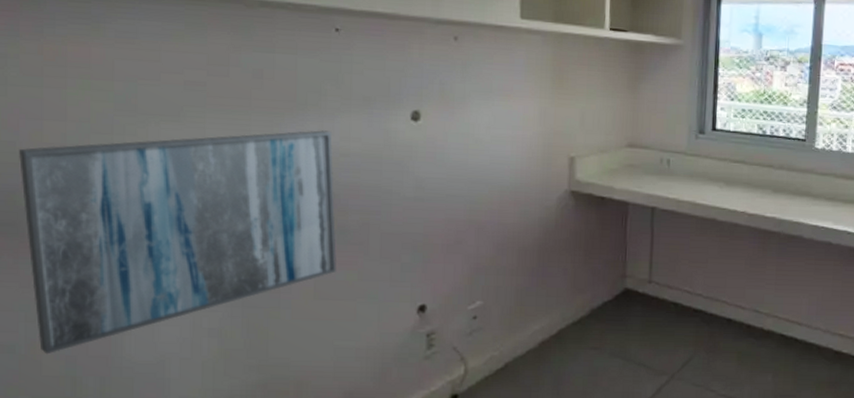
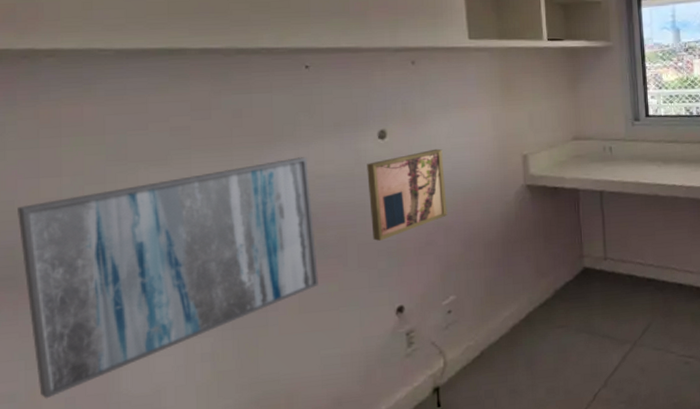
wall art: none [396,138,481,232] -> present [367,148,447,241]

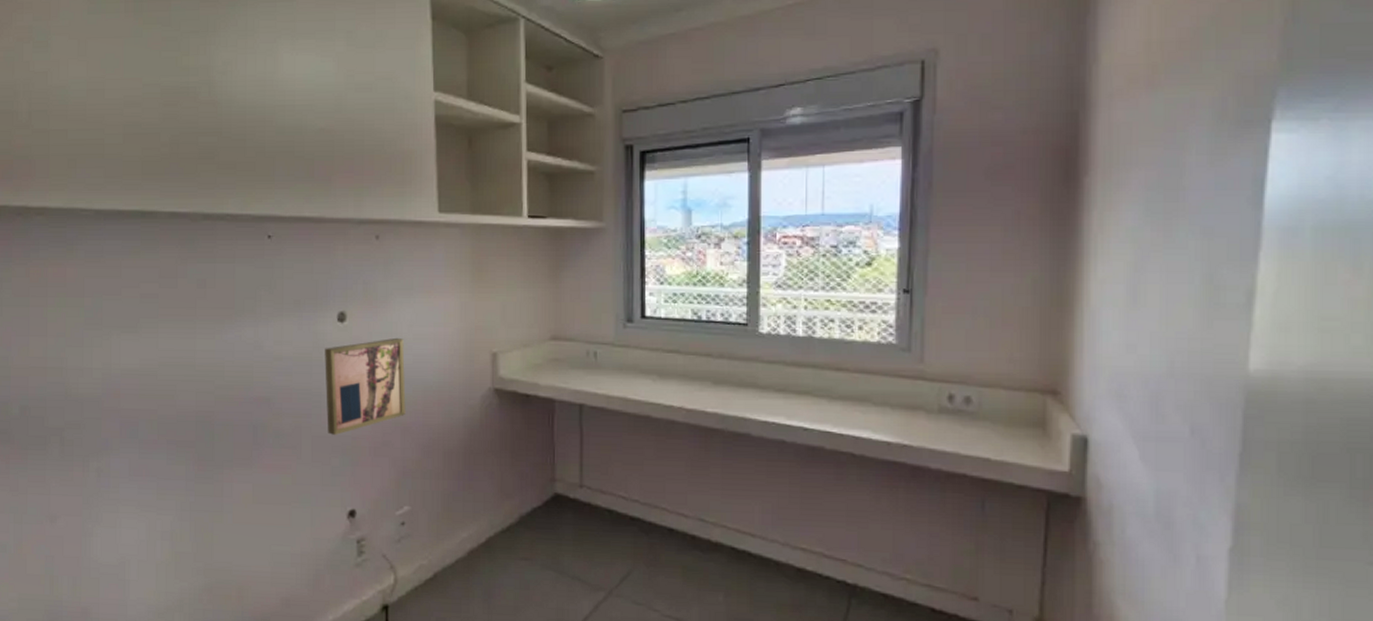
wall art: present [18,157,318,399] -> none [11,335,272,554]

